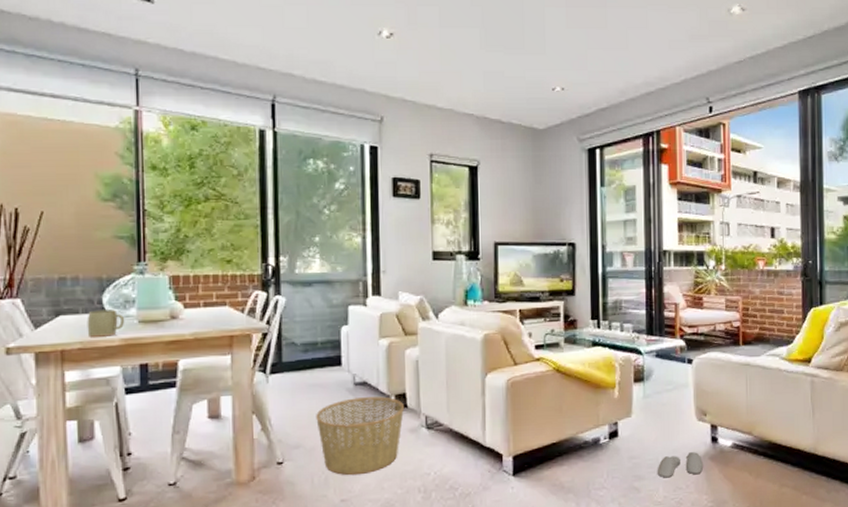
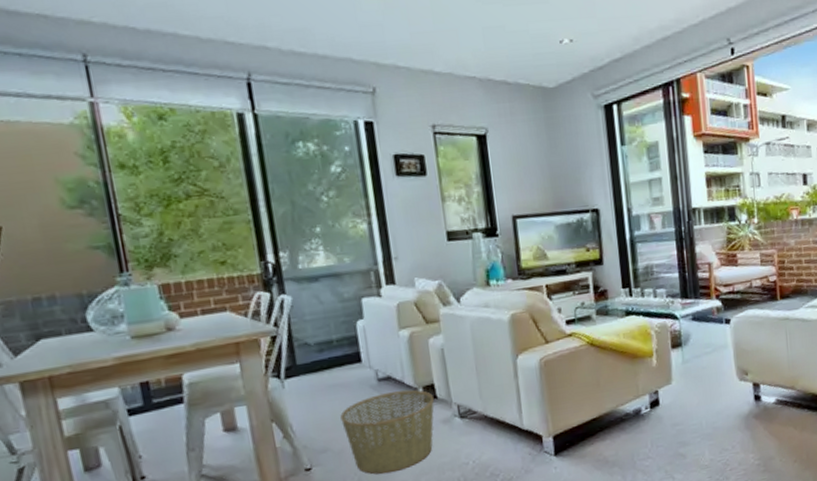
mug: present [87,310,125,337] -> none [72,327,116,359]
slippers: present [657,451,703,478] -> none [701,412,748,441]

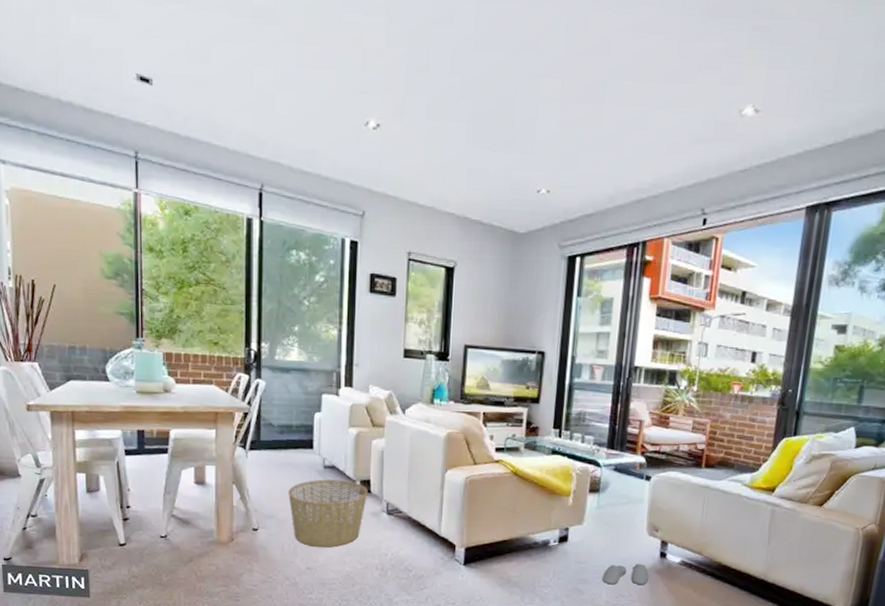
slippers: none [701,412,748,441] -> present [602,563,649,586]

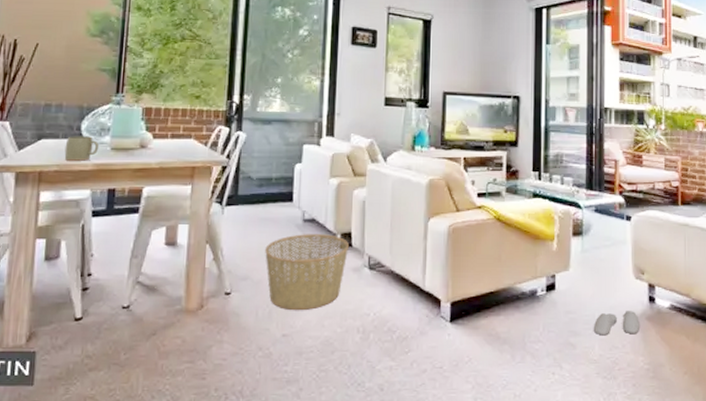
mug: none [93,378,125,403] -> present [64,136,100,161]

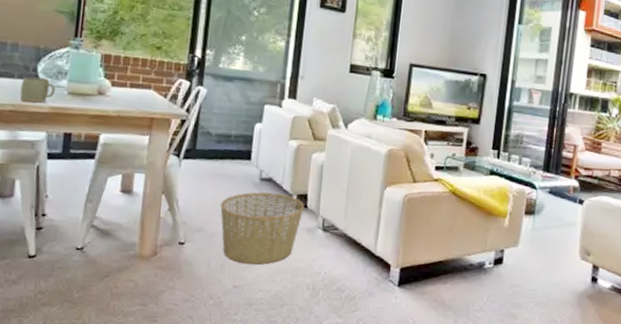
slippers: present [593,310,639,336] -> none [535,287,580,311]

